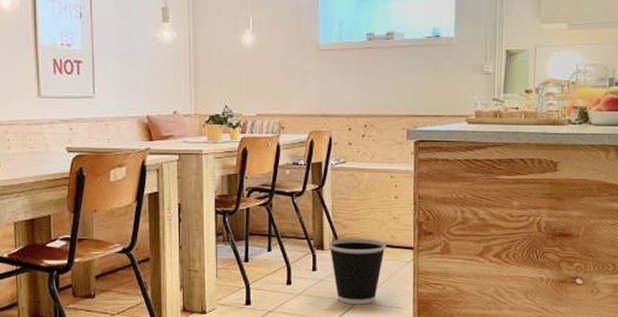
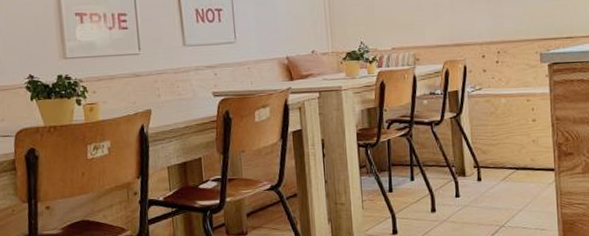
wastebasket: present [329,238,386,305] -> none [470,163,527,229]

